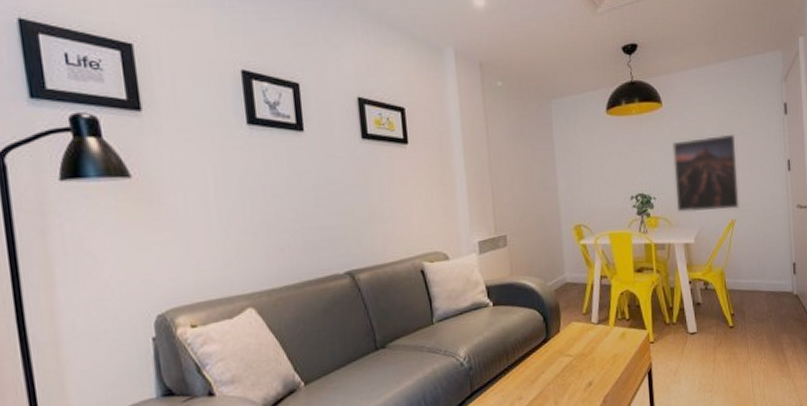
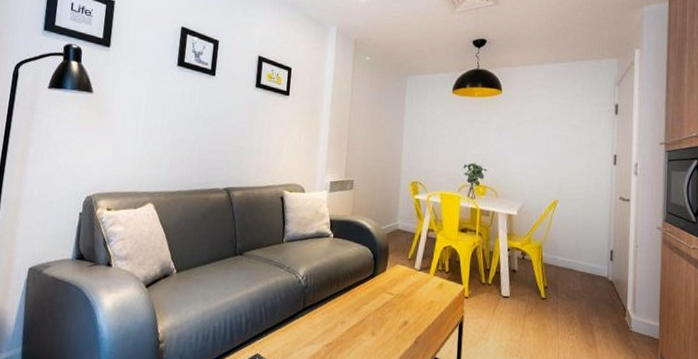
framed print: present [672,134,739,212] -> none [504,124,566,191]

